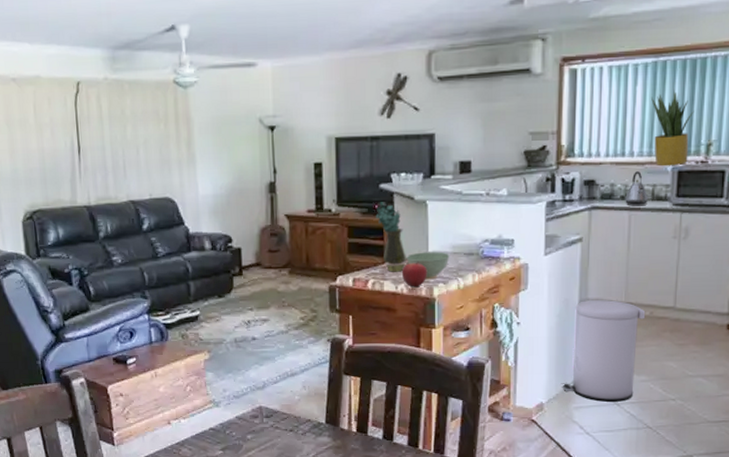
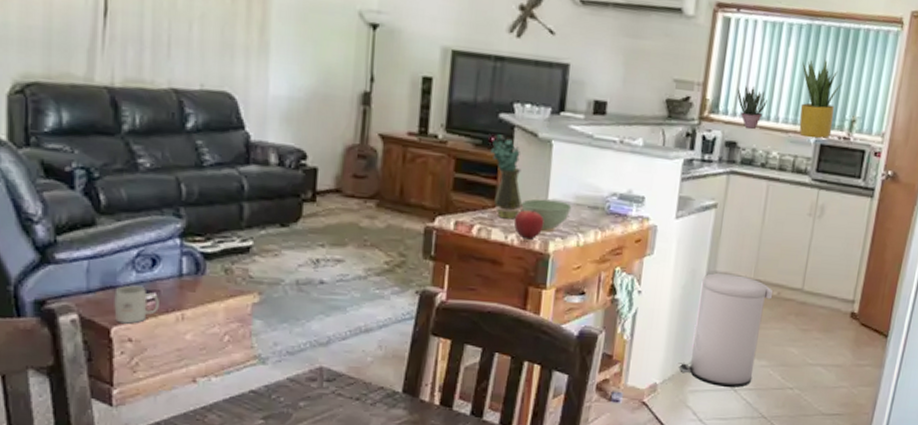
mug: none [107,353,139,383] -> present [114,285,159,324]
potted plant: none [590,128,620,167] -> present [737,86,767,130]
kettle: present [625,171,649,206] -> none [764,139,789,177]

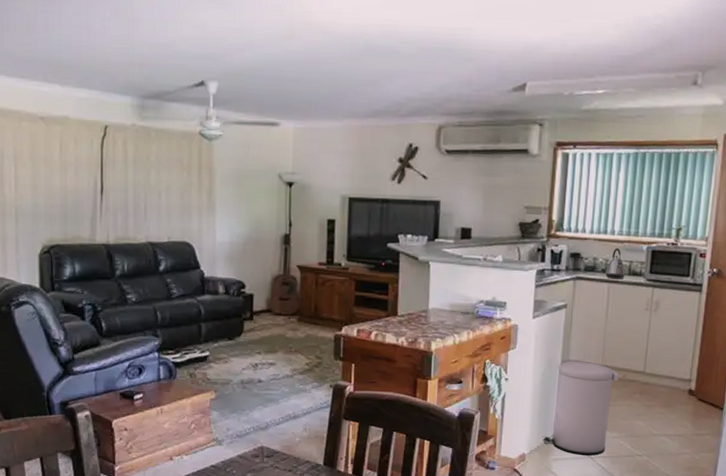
mug: present [114,285,159,324] -> none [114,388,145,417]
vase: present [490,135,523,220] -> none [382,261,409,326]
fruit: present [513,208,544,239] -> none [403,316,427,340]
bowl: present [521,198,572,233] -> none [408,308,448,335]
potted plant: present [737,86,767,130] -> none [577,207,604,243]
kettle: none [764,139,789,177] -> present [605,248,626,280]
planter: present [799,57,843,138] -> none [632,178,668,246]

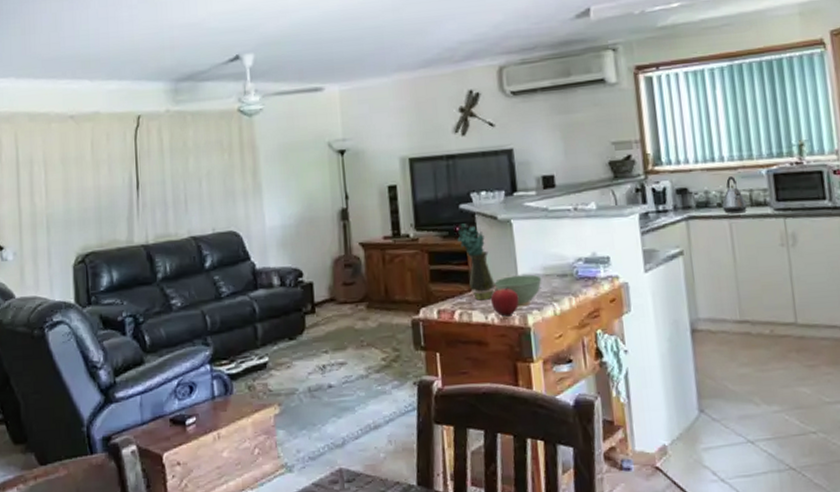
vase: none [382,261,409,326] -> present [457,225,496,301]
fruit: none [403,316,427,340] -> present [490,286,519,316]
bowl: none [408,308,448,335] -> present [494,274,542,307]
pedal bin: present [541,361,619,455] -> none [683,318,768,440]

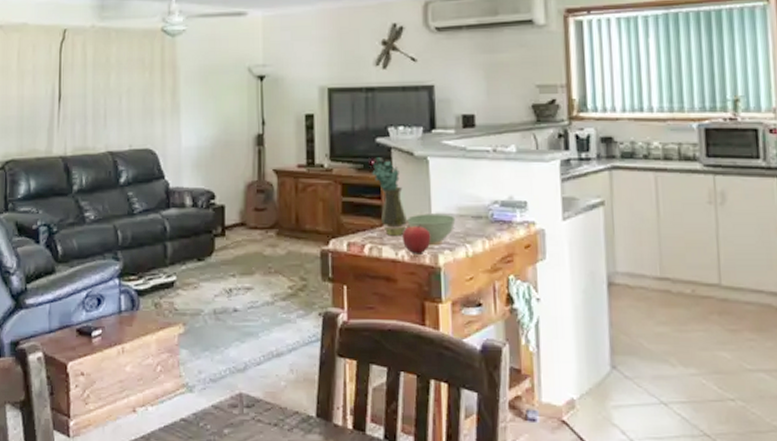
kettle: present [722,176,748,214] -> none [648,128,676,167]

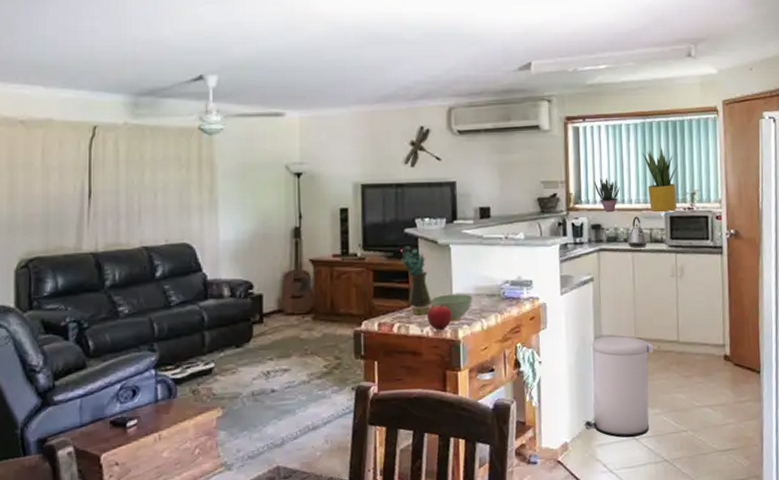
pedal bin: none [593,273,687,400] -> present [583,336,654,438]
potted plant: none [602,81,637,123] -> present [593,178,620,213]
kettle: none [648,128,676,167] -> present [628,217,648,248]
planter: none [666,42,715,123] -> present [643,146,679,213]

